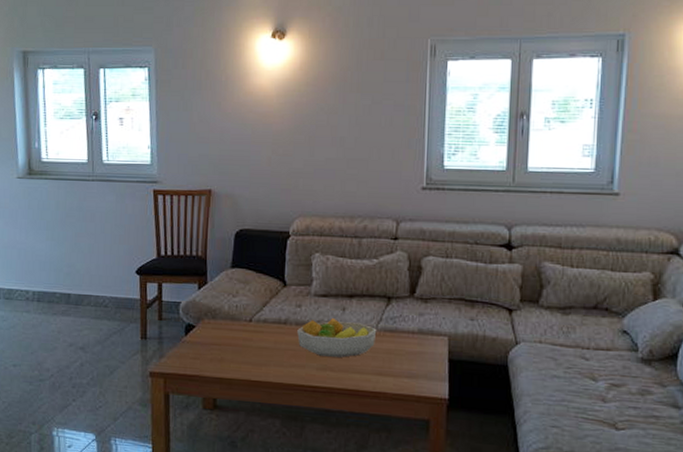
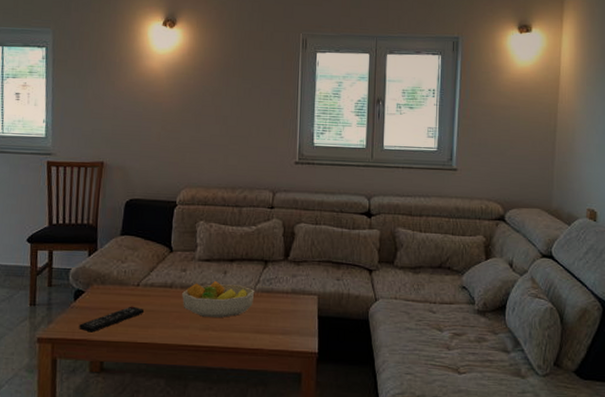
remote control: none [191,342,258,369] -> present [79,306,145,333]

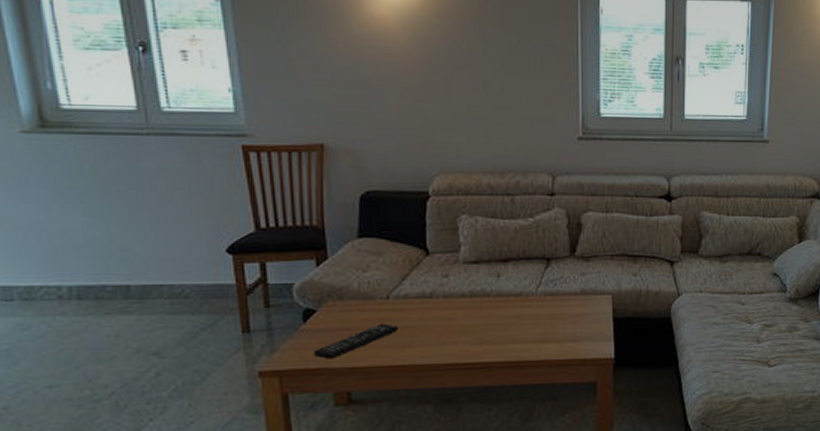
fruit bowl: present [182,280,255,318] -> none [446,285,537,329]

